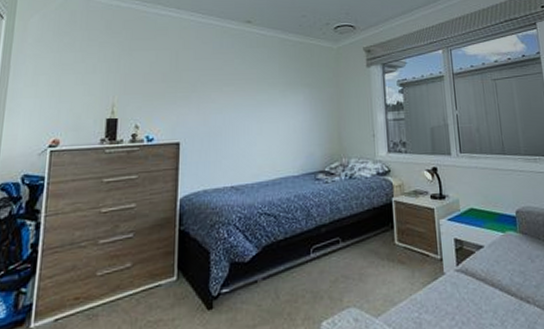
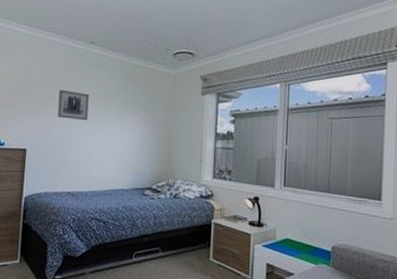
wall art: none [214,73,248,105] -> present [57,89,89,121]

